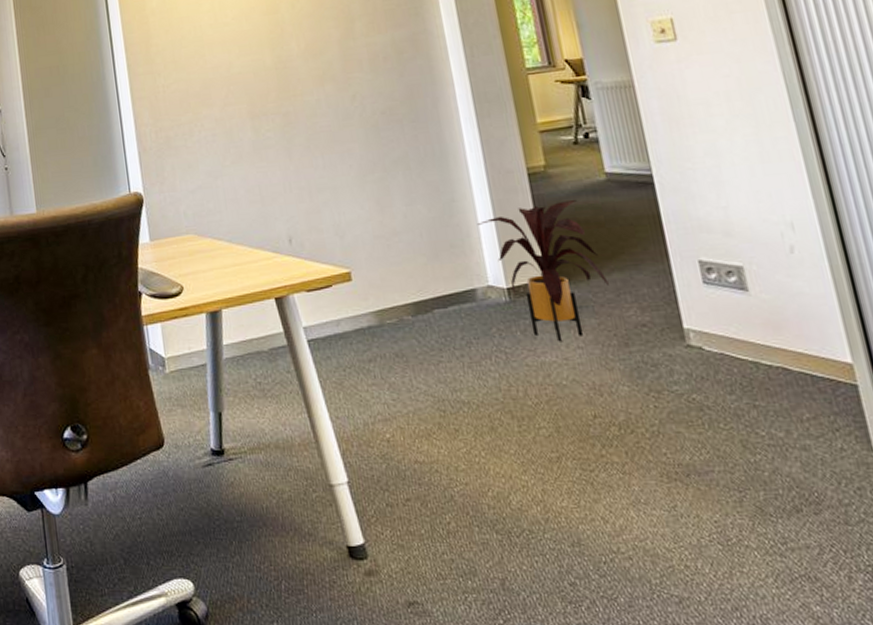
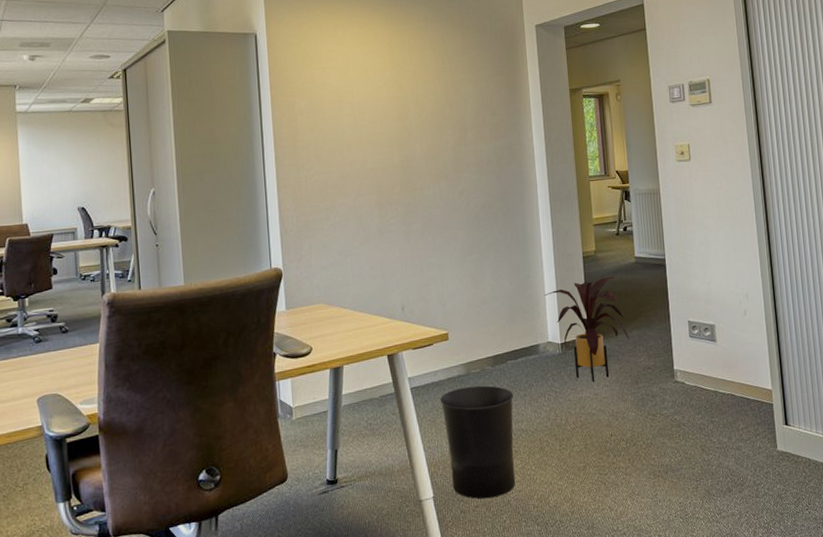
waste bin: none [346,340,459,490] -> present [440,385,516,499]

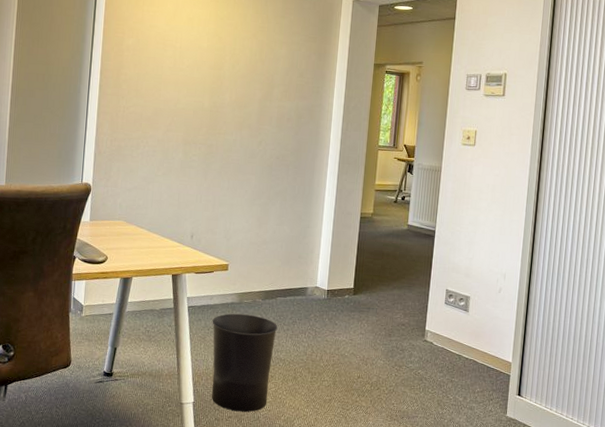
house plant: present [544,277,630,382] -> none [319,239,390,329]

